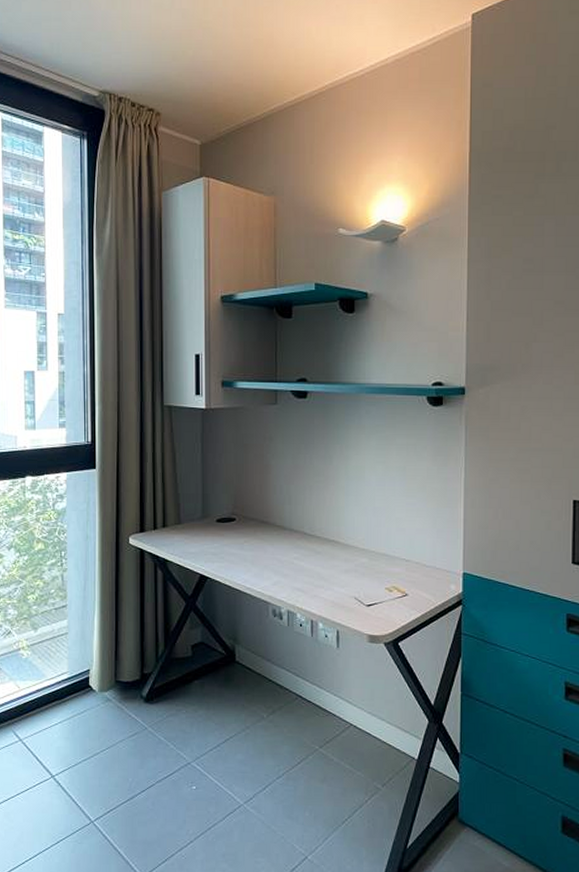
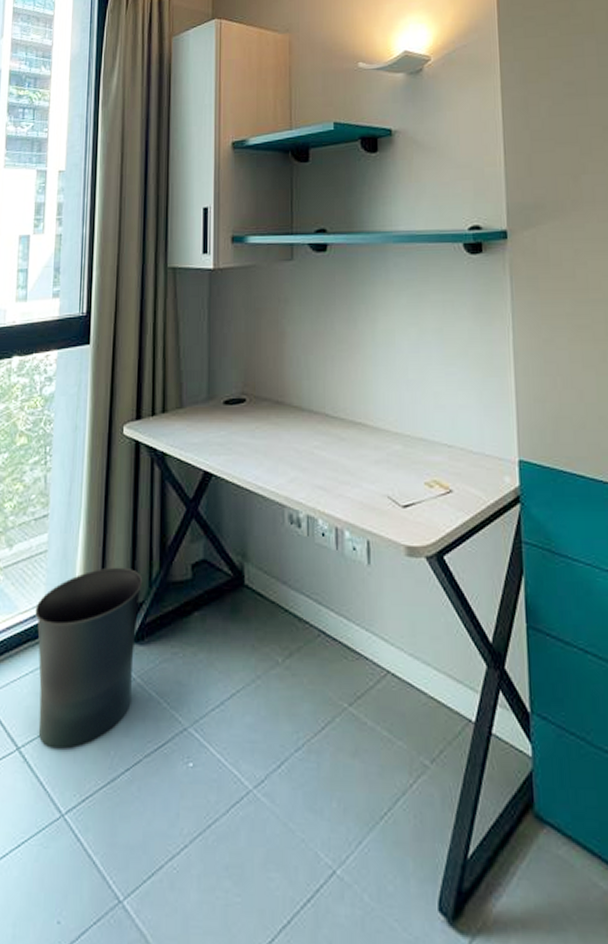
waste bin: none [60,646,151,777] -> present [35,567,143,749]

